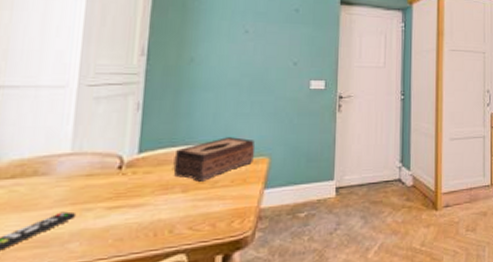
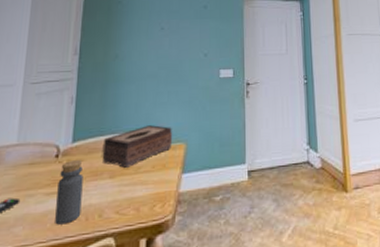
bottle: none [118,171,152,241] -> present [55,159,83,225]

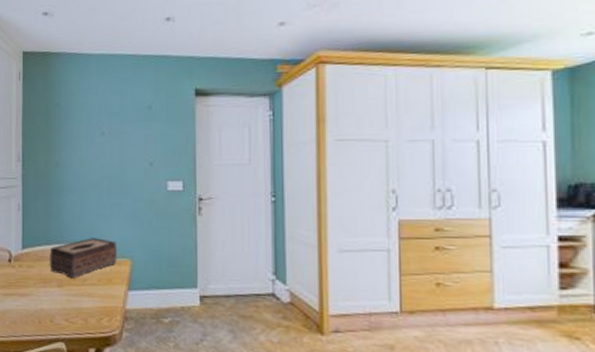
bottle: present [55,159,83,225] -> none [13,265,34,324]

